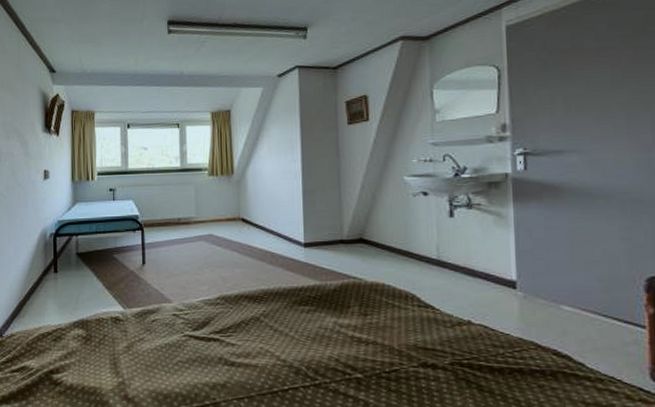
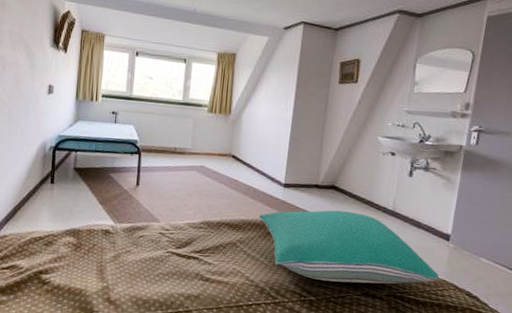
pillow: none [281,267,514,354] -> present [259,210,440,284]

